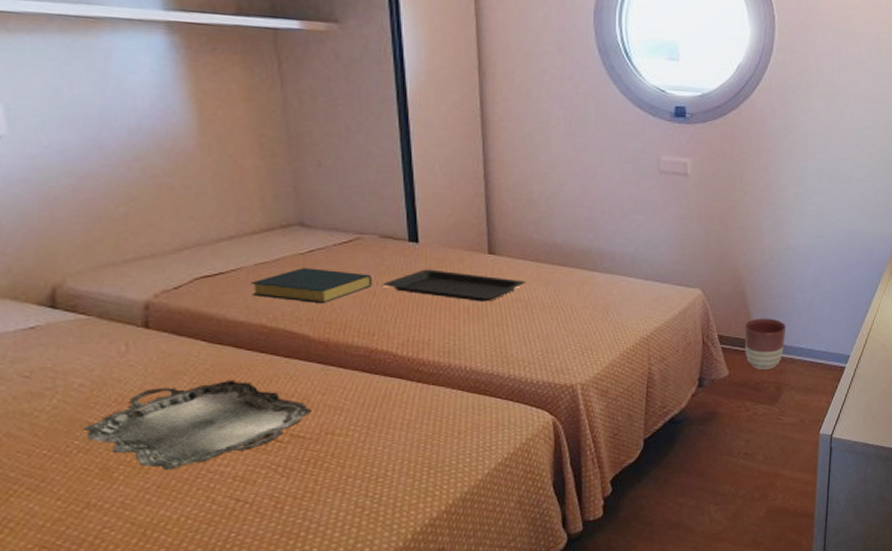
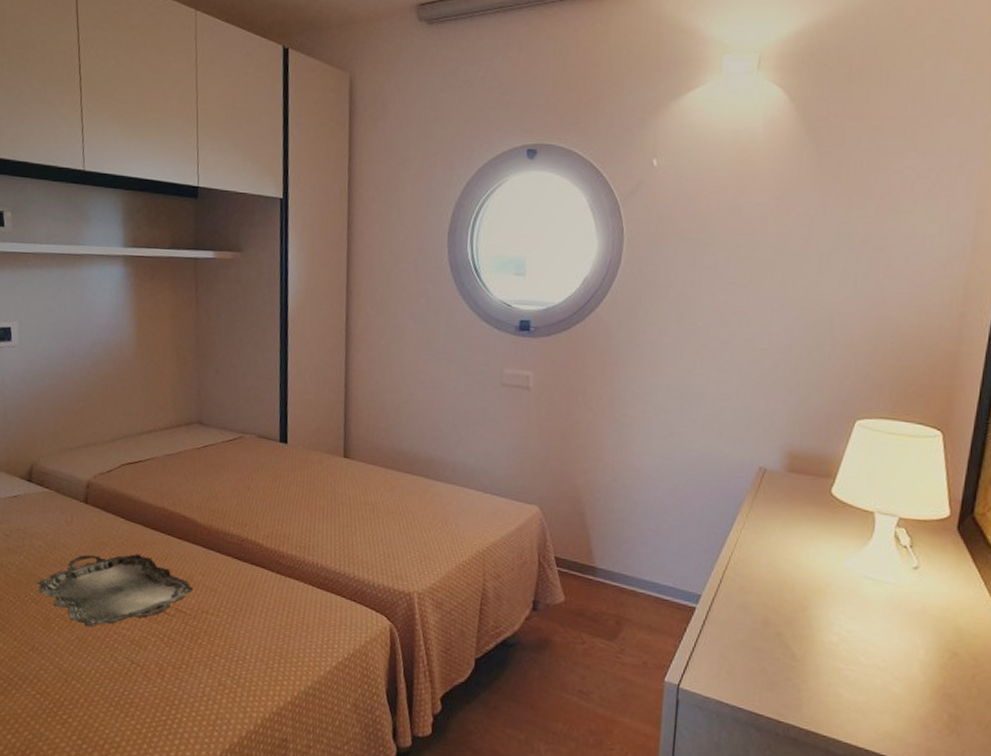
hardback book: present [251,268,371,304] -> none [160,461,248,494]
serving tray: present [383,269,526,302] -> none [257,468,374,503]
planter: present [744,318,786,370] -> none [582,542,628,600]

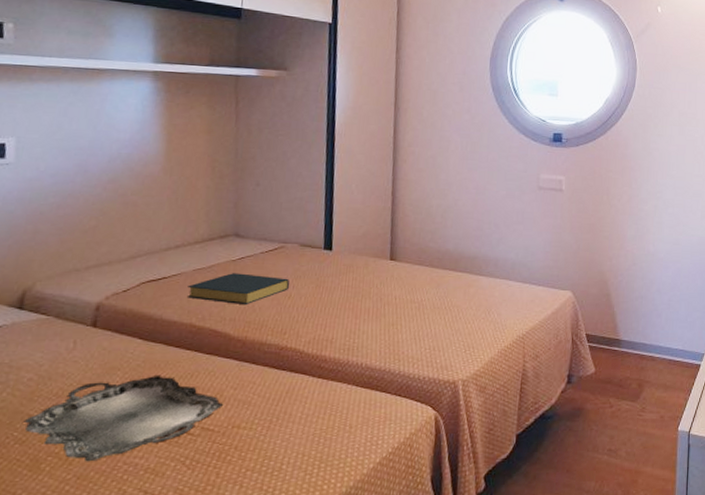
hardback book: none [160,461,248,494] -> present [188,273,289,306]

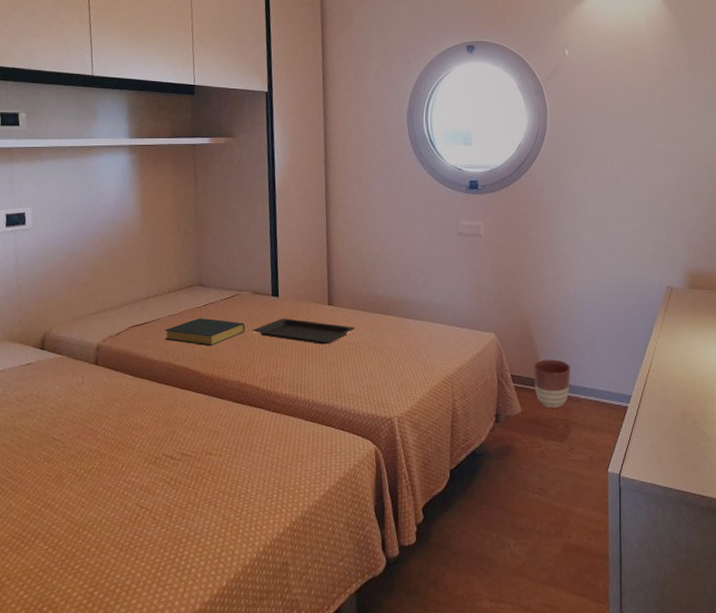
serving tray: present [23,376,224,462] -> none [49,407,198,479]
serving tray: none [298,274,420,303] -> present [252,318,356,345]
planter: none [609,318,646,367] -> present [534,359,570,408]

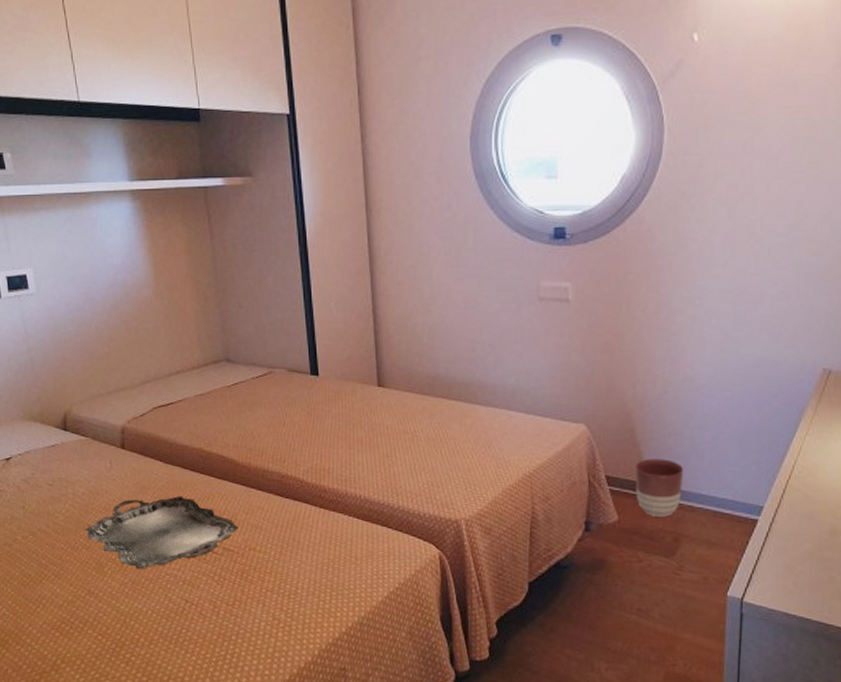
serving tray: none [49,407,198,479] -> present [85,496,239,570]
hardback book: present [165,318,245,347] -> none [193,399,282,432]
serving tray: present [252,318,356,345] -> none [291,401,412,433]

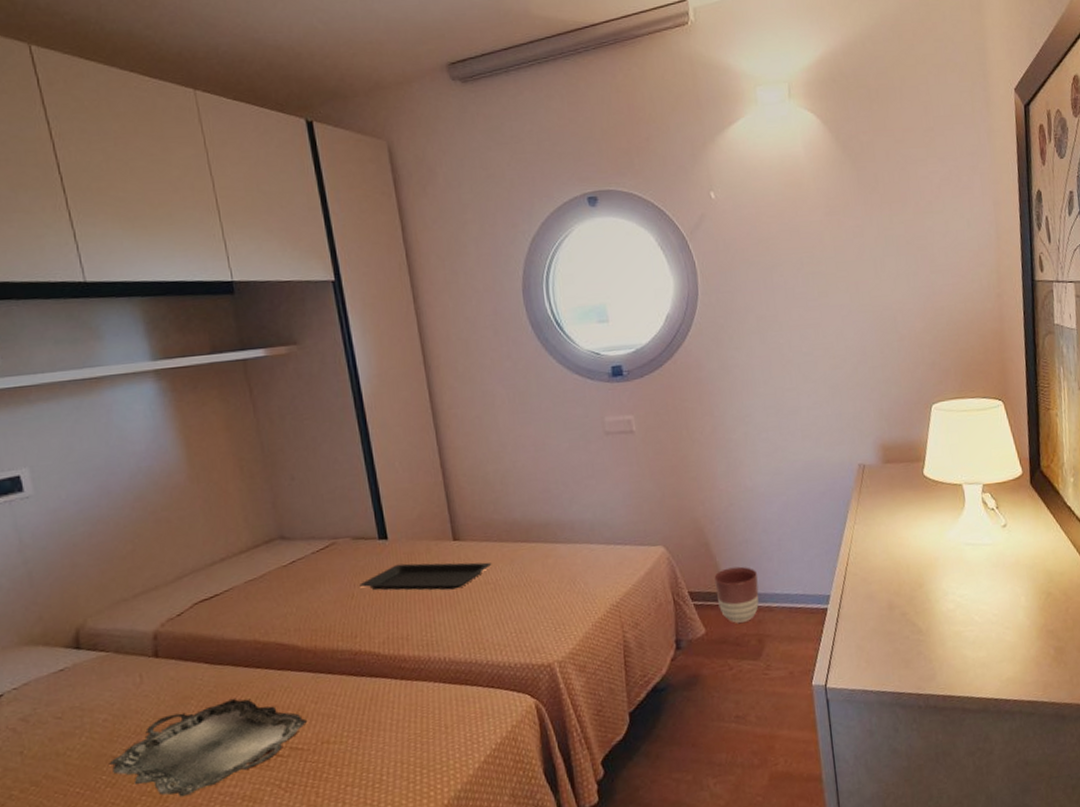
serving tray: none [291,401,412,433] -> present [360,562,492,590]

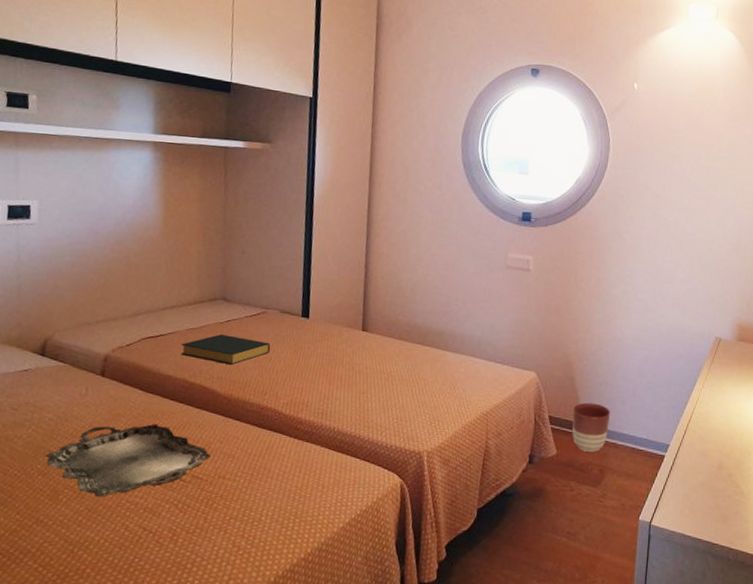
hardback book: none [243,577,350,614] -> present [181,334,270,366]
serving tray: present [360,562,492,590] -> none [278,341,390,372]

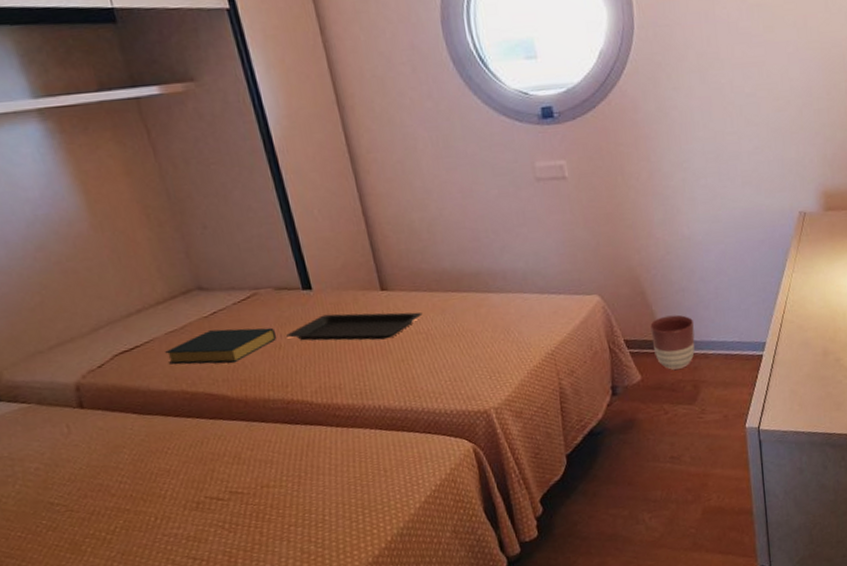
serving tray: present [45,424,212,497] -> none [47,447,246,539]
serving tray: none [278,341,390,372] -> present [286,312,423,341]

